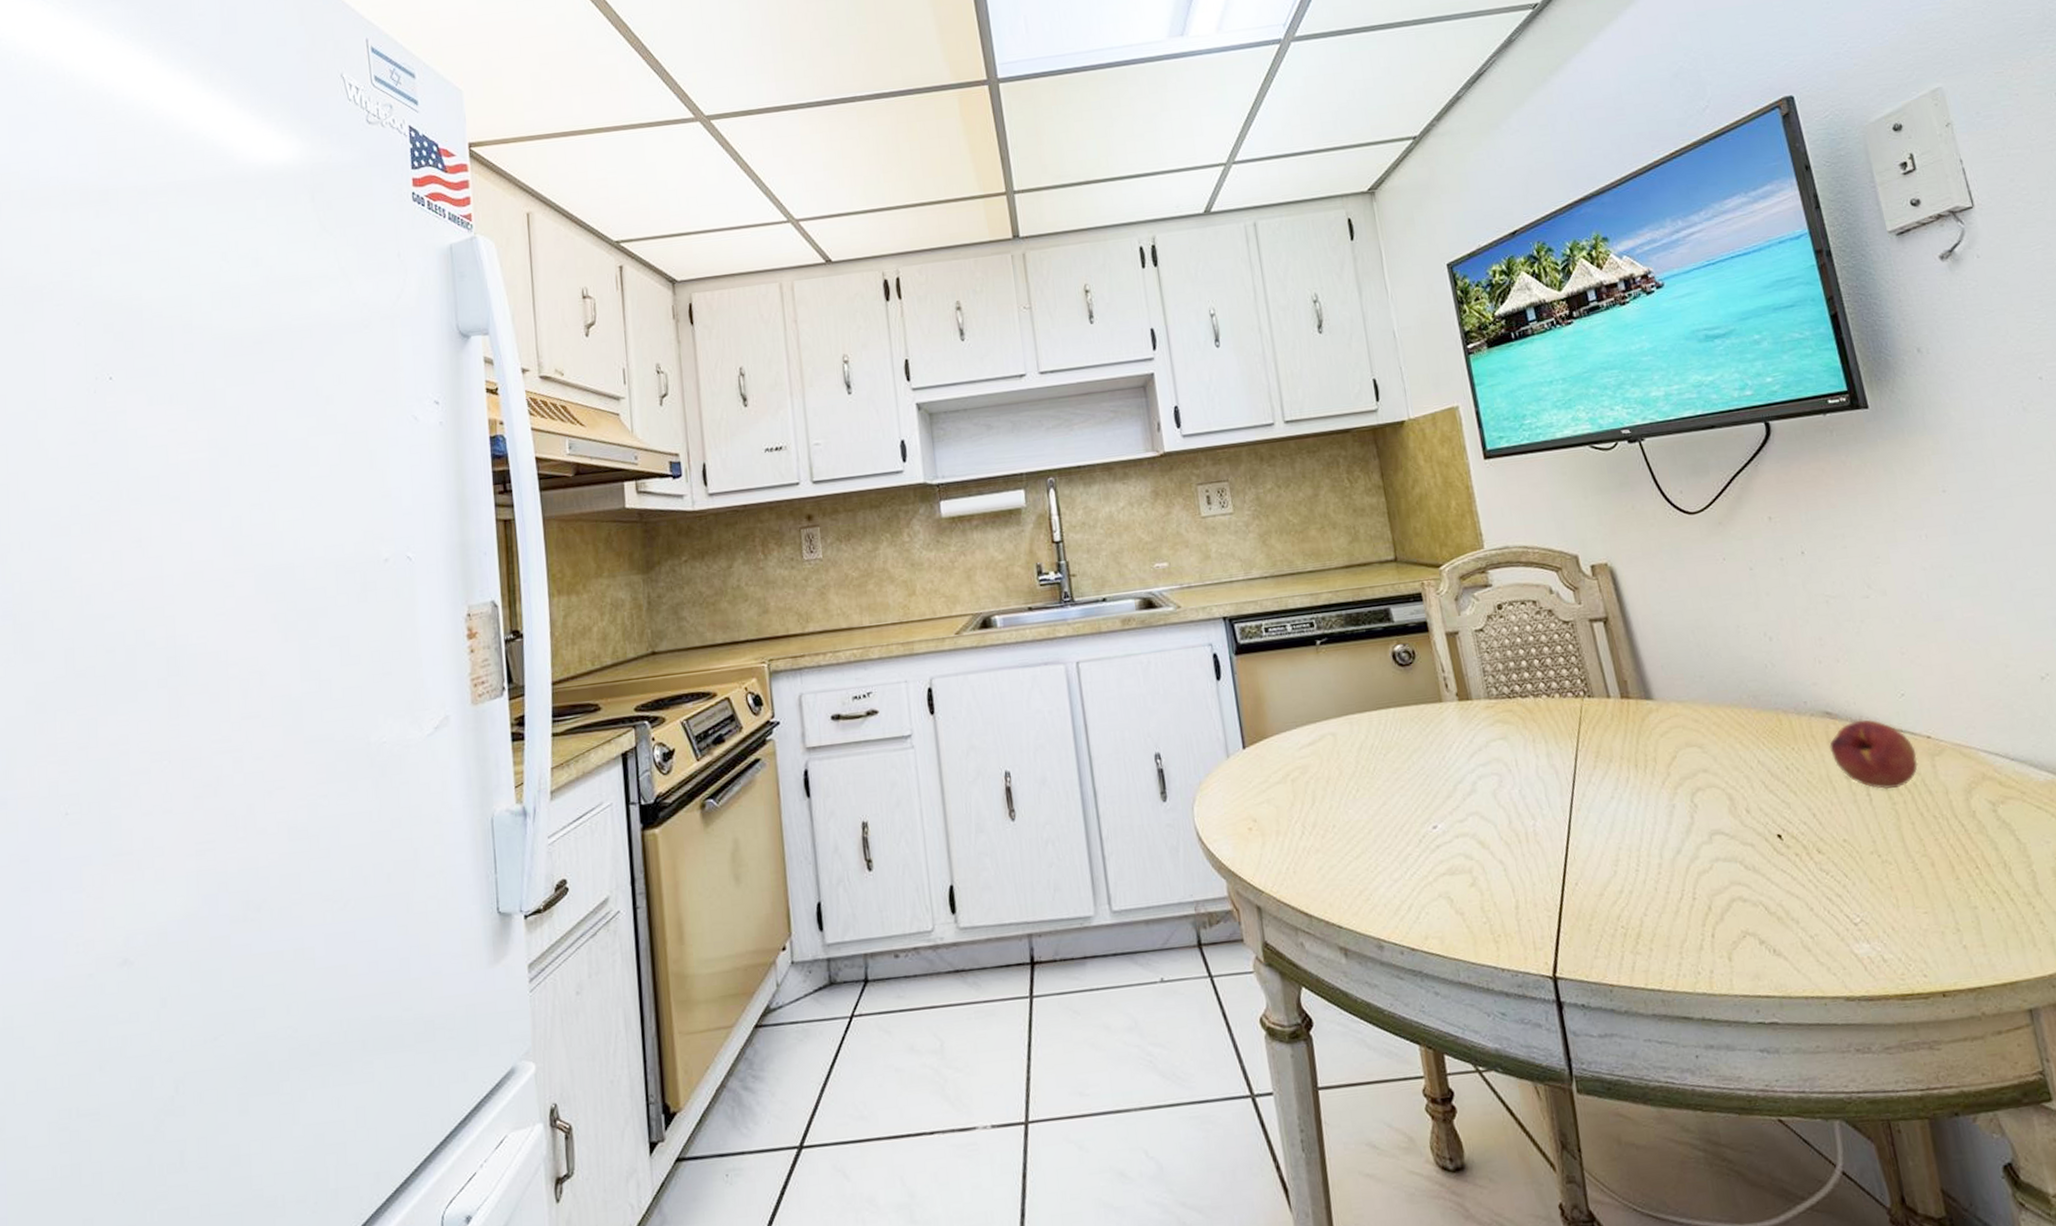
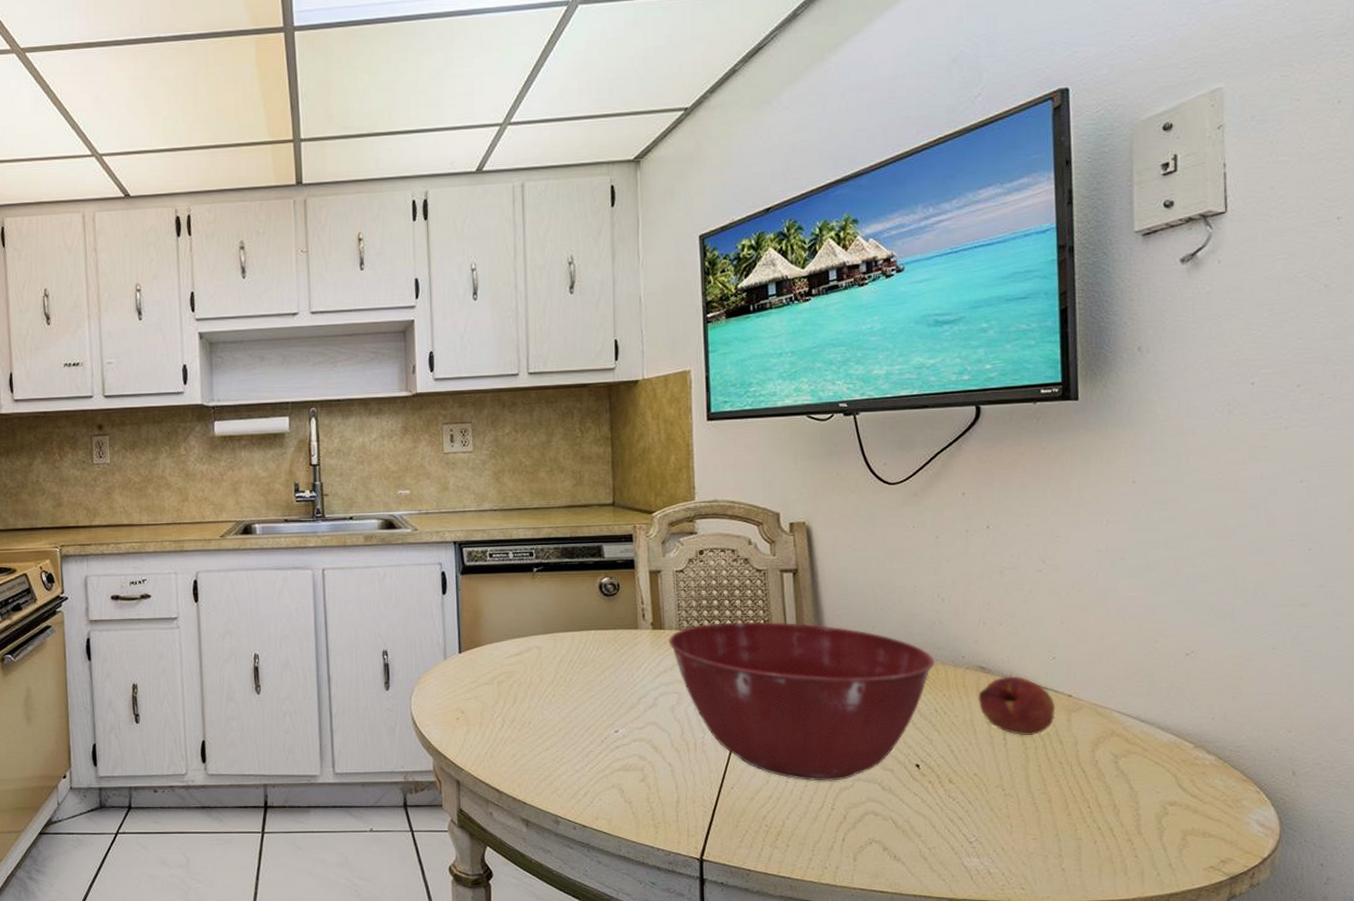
mixing bowl: none [1478,679,1776,866] -> present [669,621,934,781]

